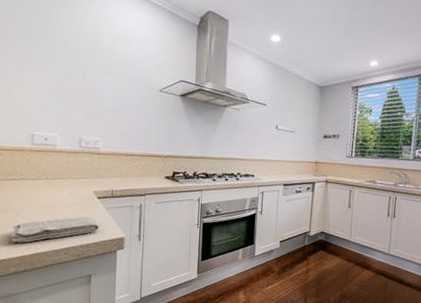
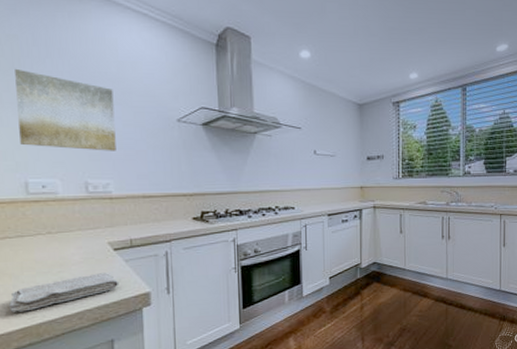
wall art: none [31,38,108,114] -> present [15,68,116,151]

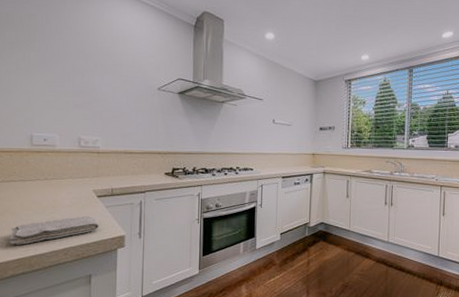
wall art: present [15,68,116,151] -> none [30,41,107,113]

